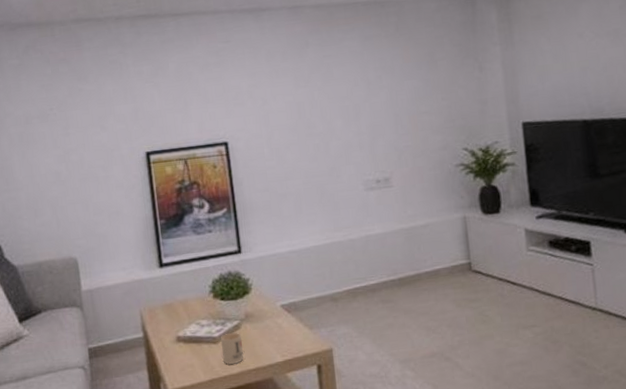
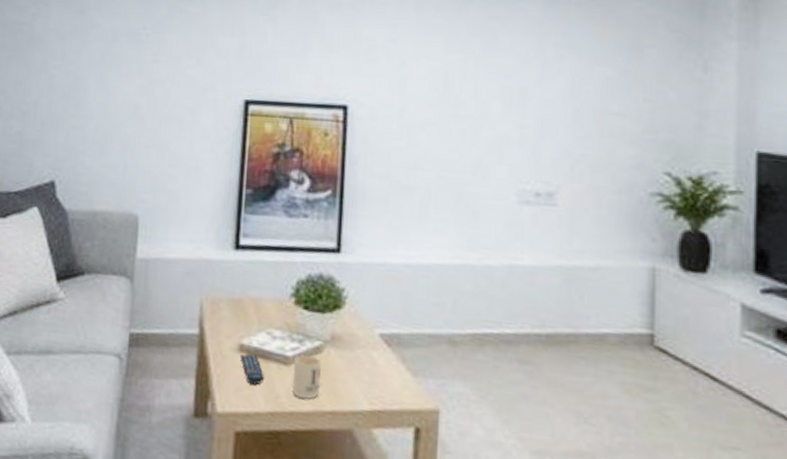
remote control: none [178,342,200,364] -> present [240,353,264,385]

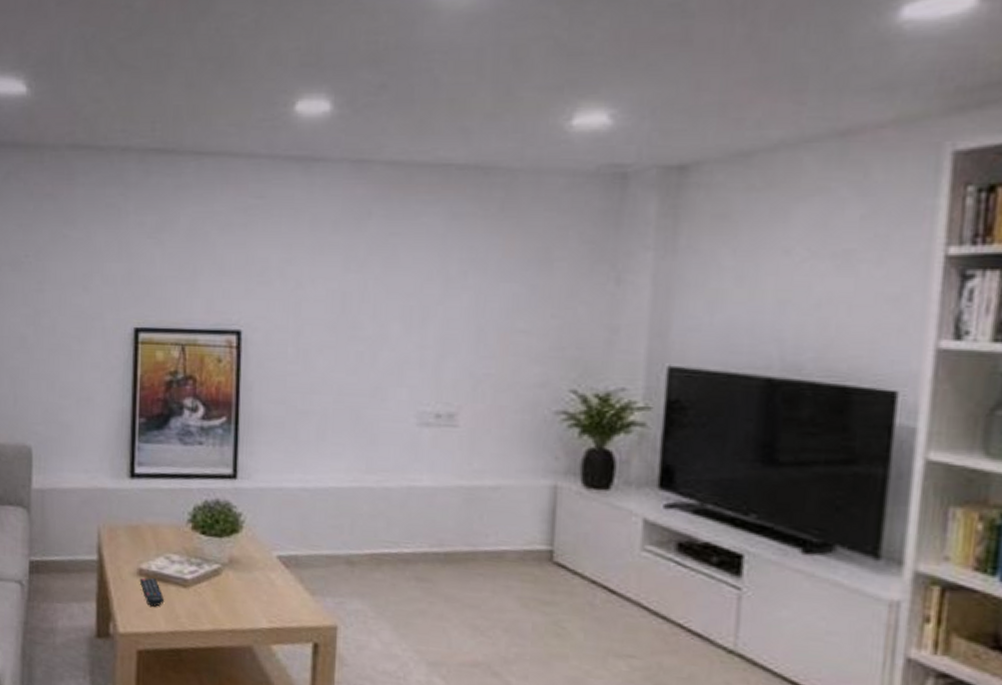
mug: present [292,355,322,399] -> none [191,577,221,619]

